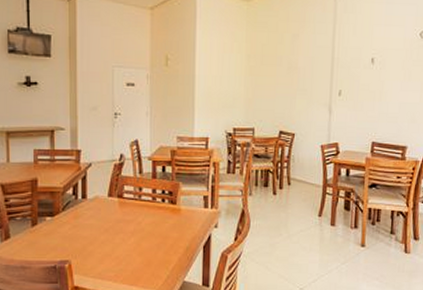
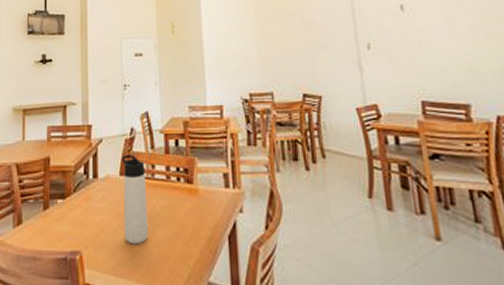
thermos bottle: none [111,179,134,254] -> present [122,155,148,245]

